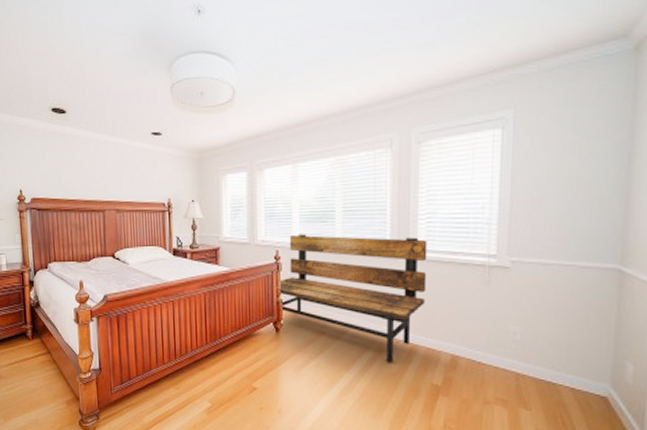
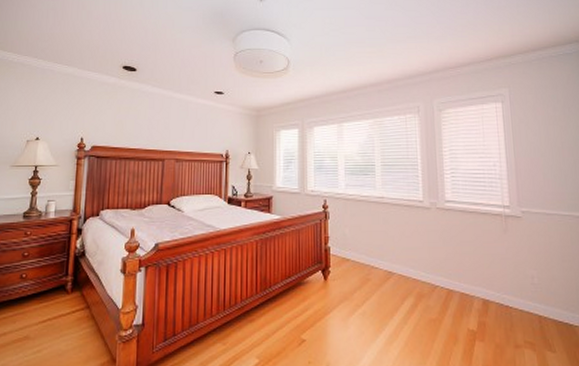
bench: present [278,234,428,363] -> none [326,185,456,309]

